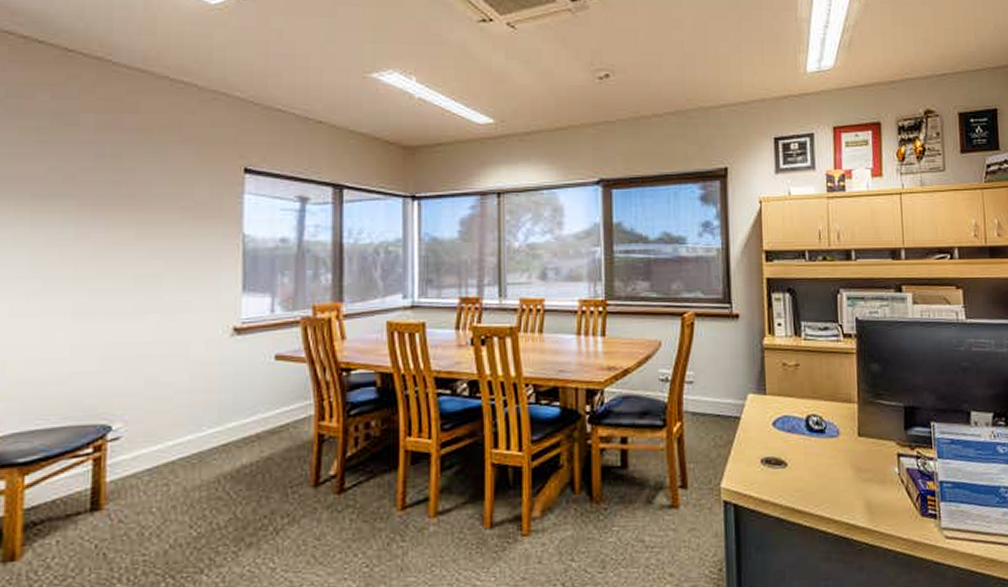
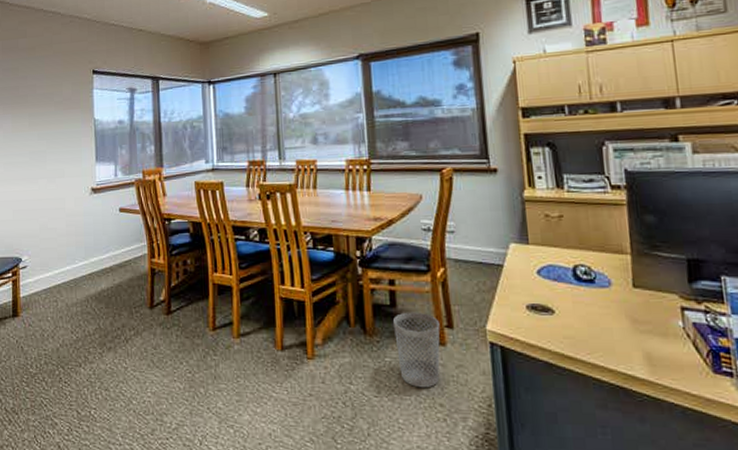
wastebasket: none [624,472,674,558] -> present [393,312,440,388]

